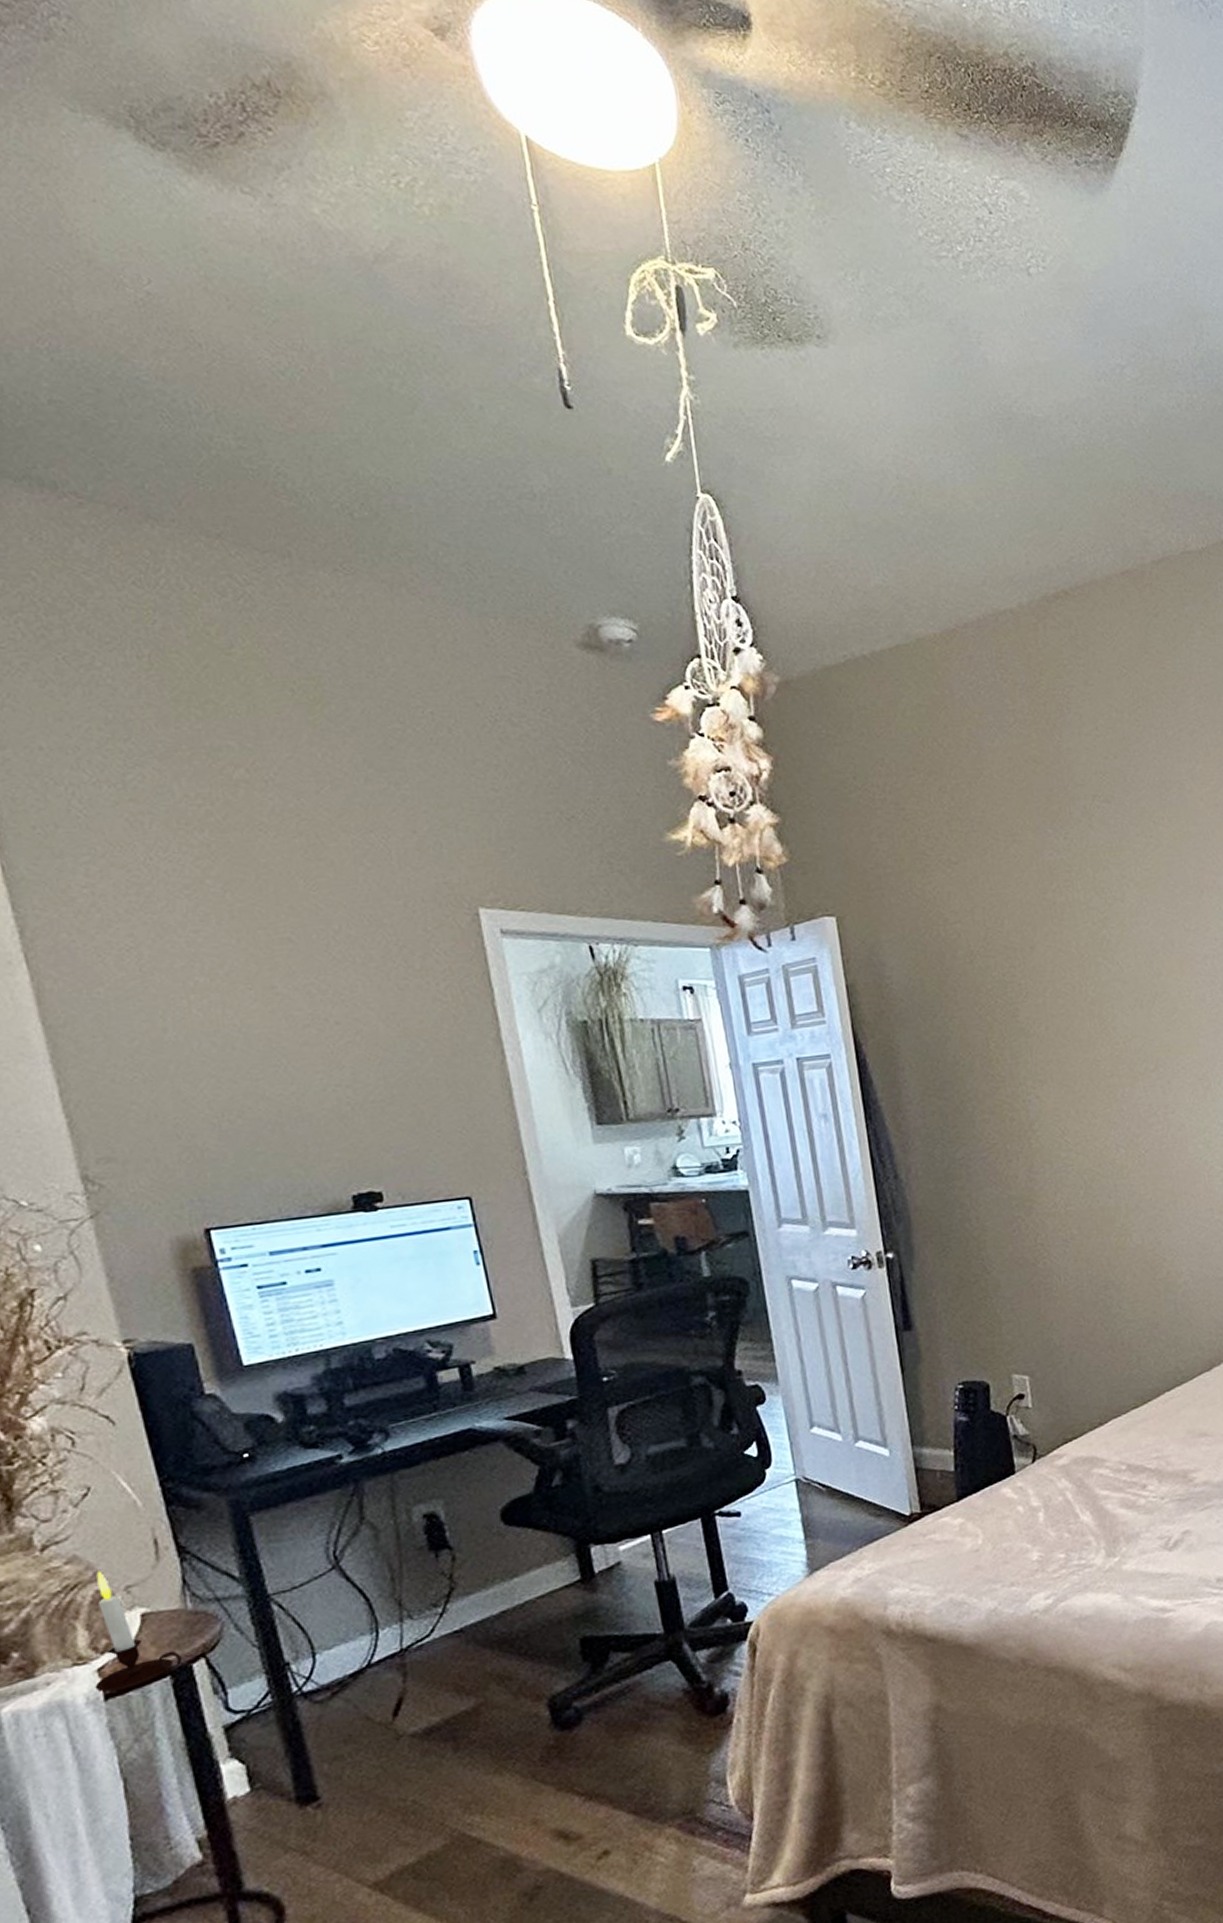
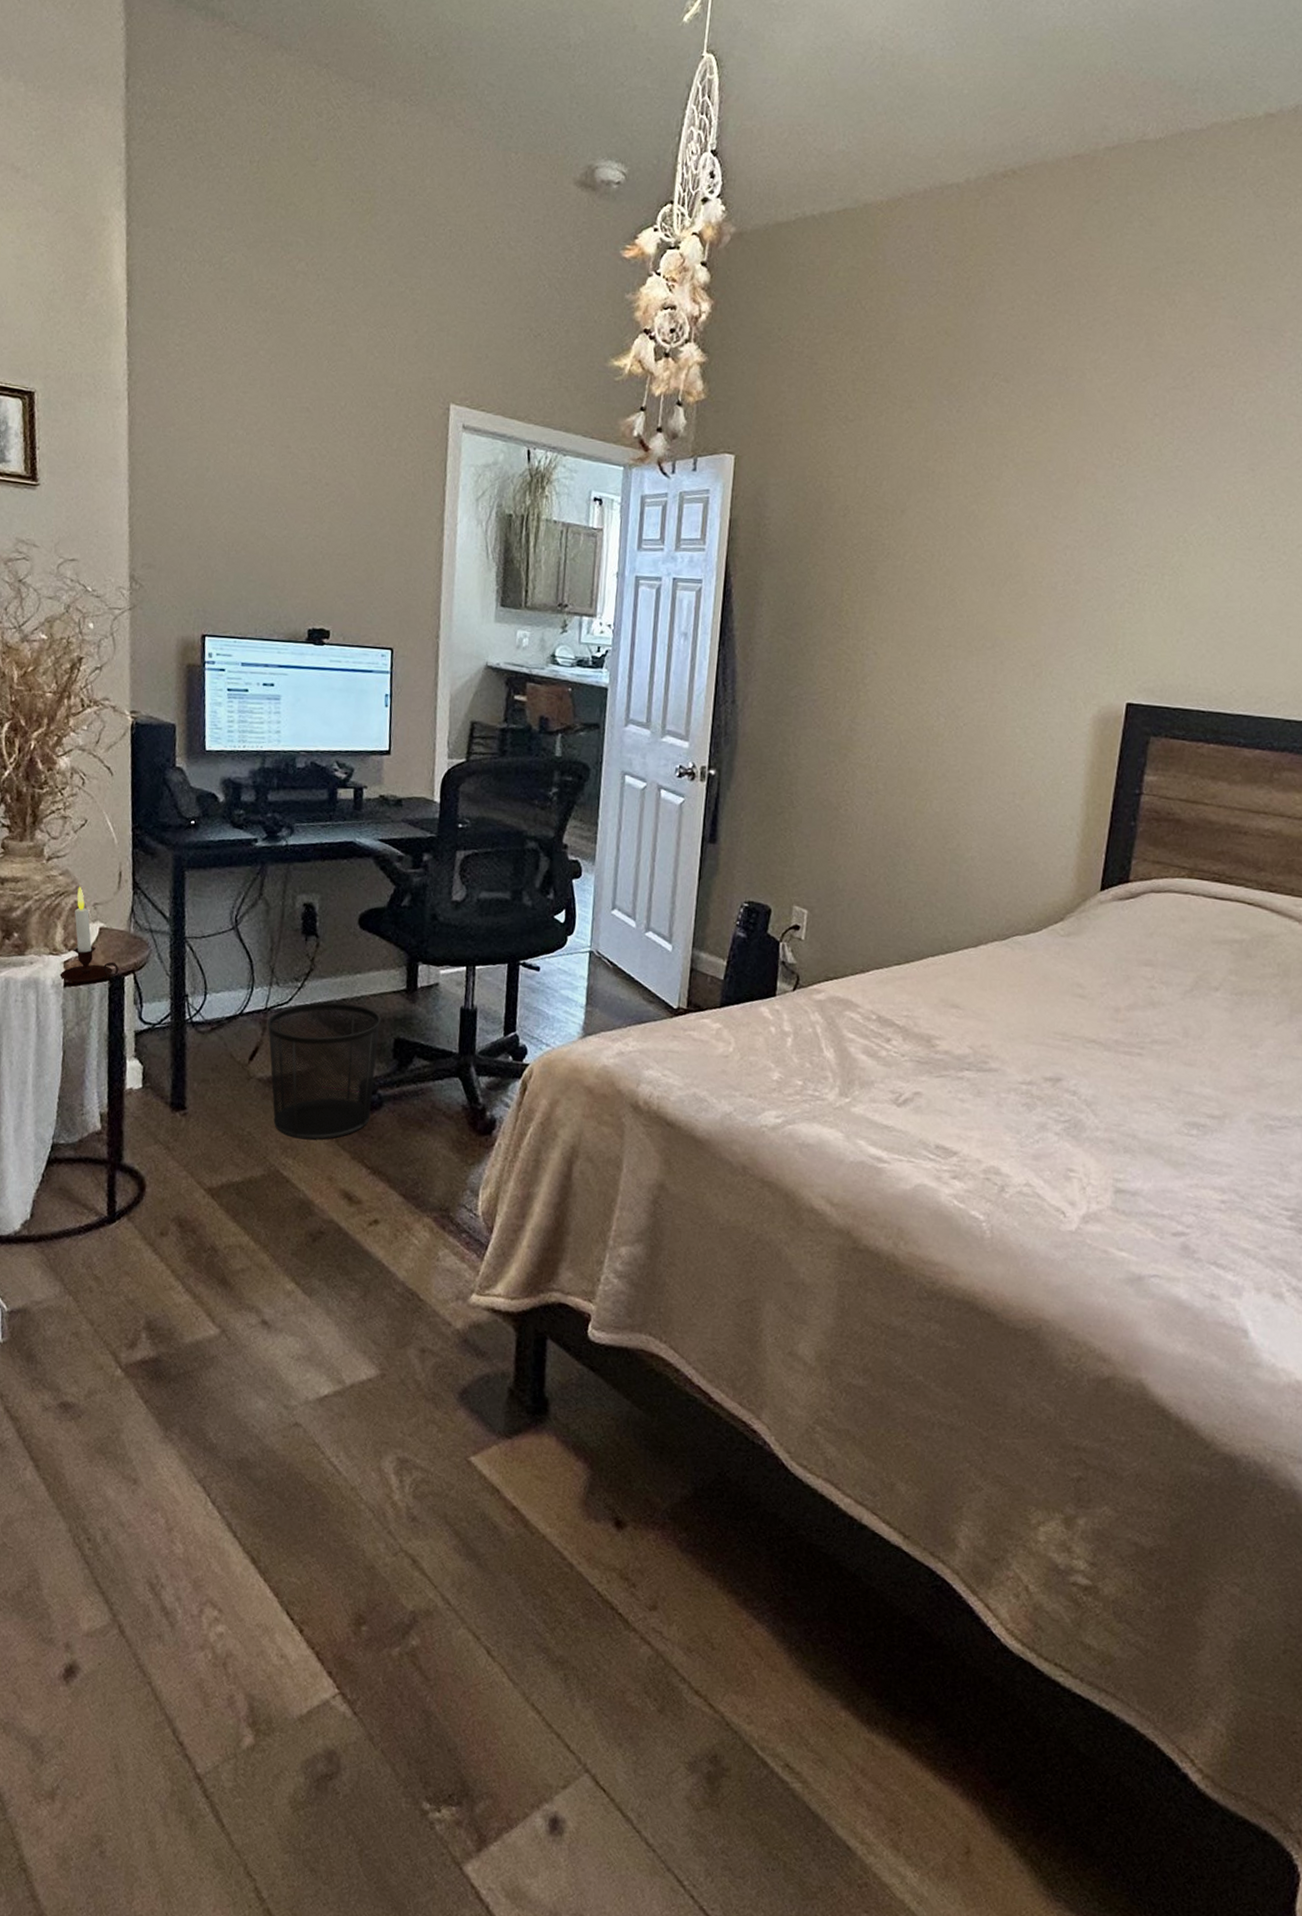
waste bin: none [406,1613,571,1790] -> present [267,1002,381,1140]

